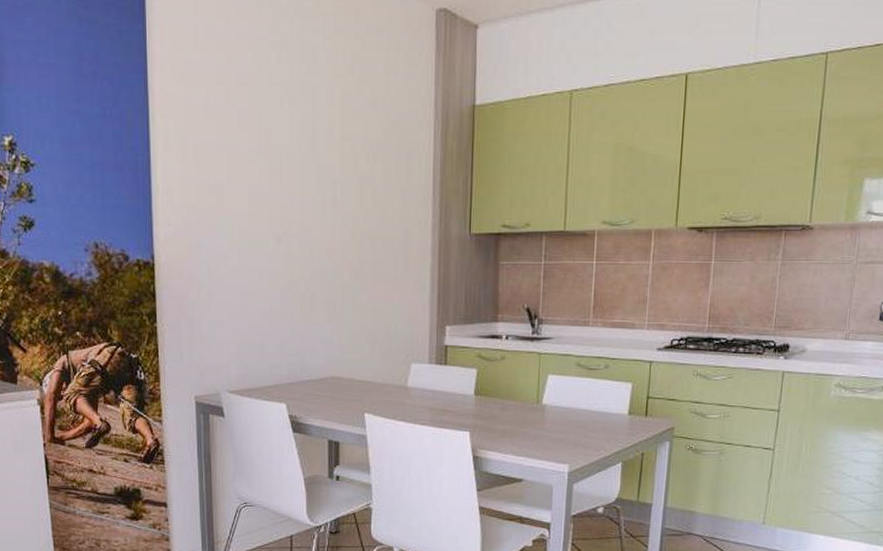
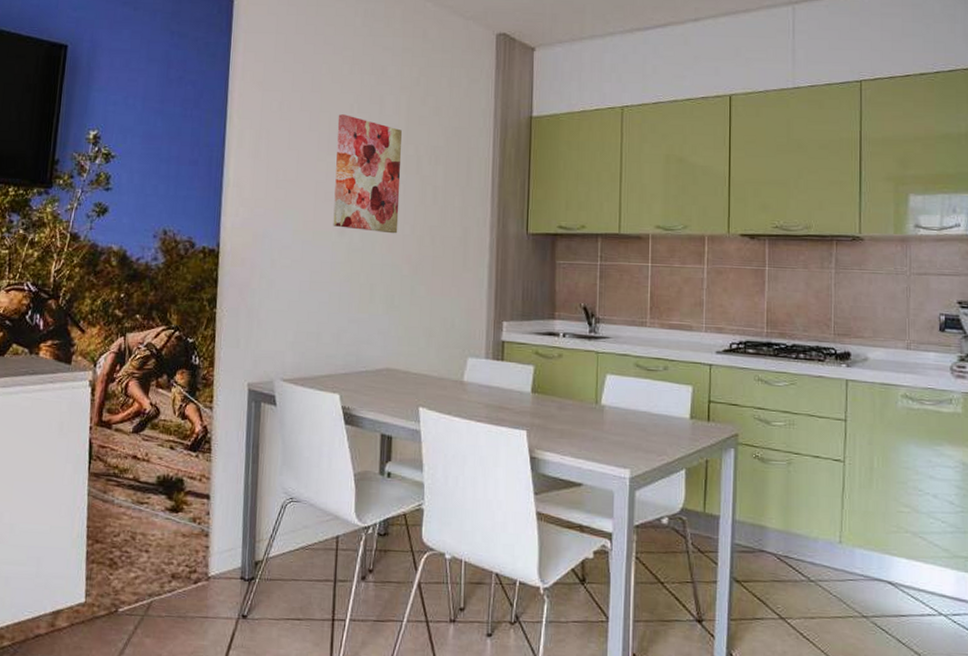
wall art: none [268,109,338,239] -> present [333,114,402,234]

